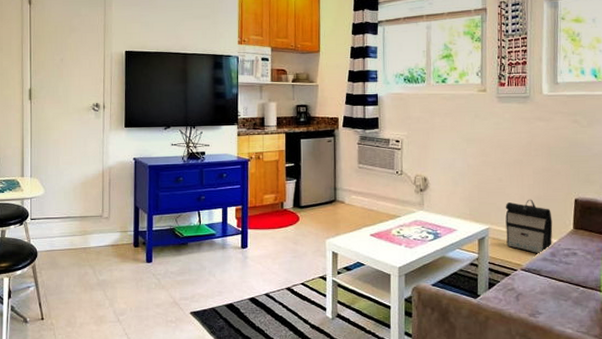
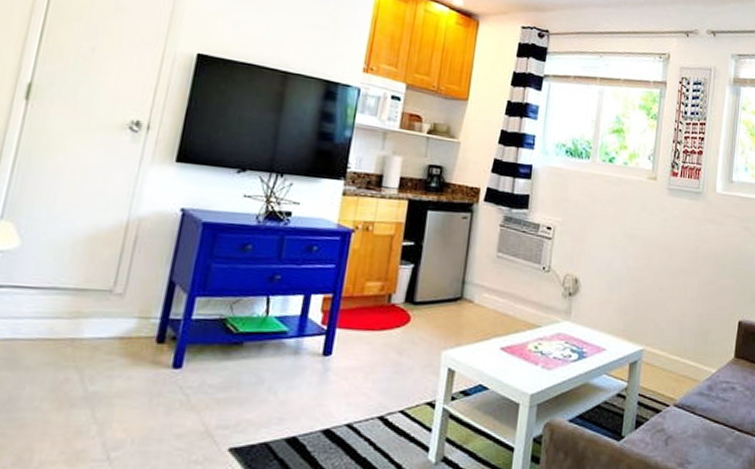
backpack: present [505,199,553,254] -> none [661,317,713,387]

